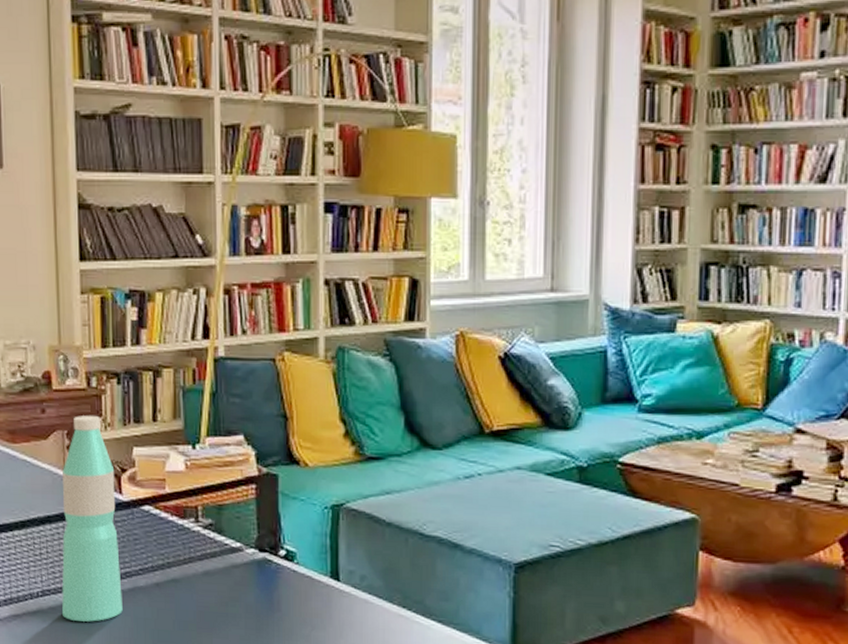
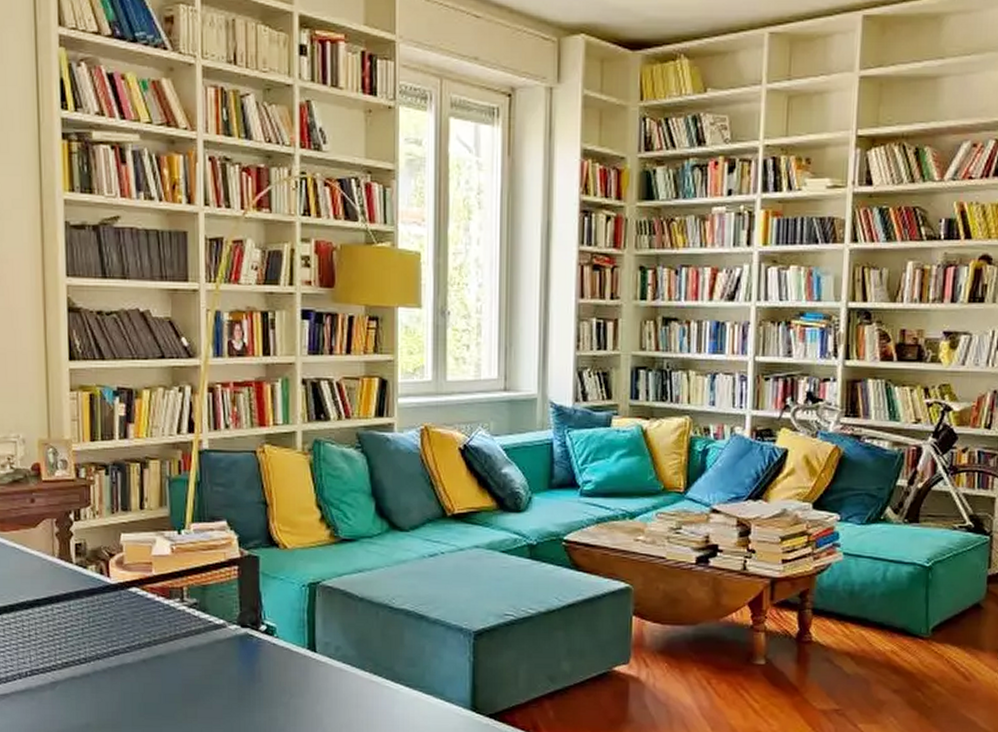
water bottle: present [61,416,123,622] -> none [50,505,110,698]

